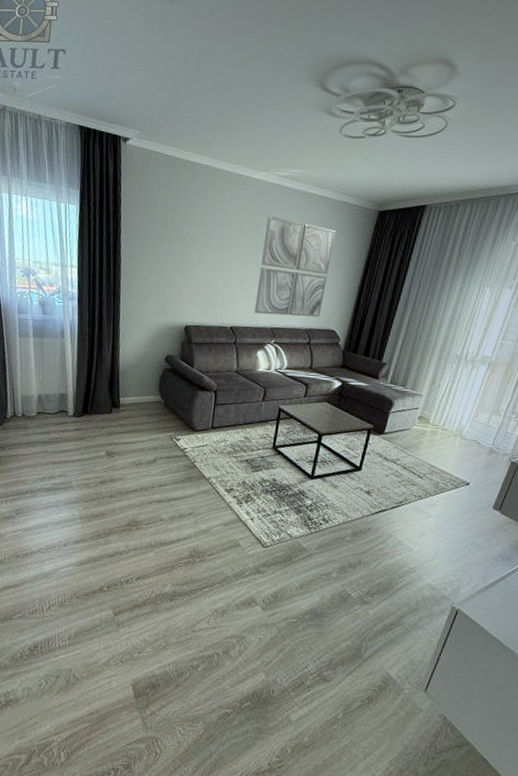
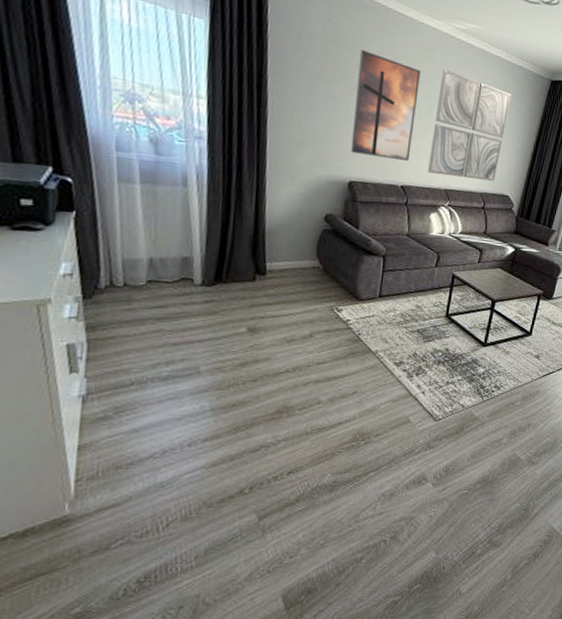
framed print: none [187,210,247,304] -> present [351,50,421,161]

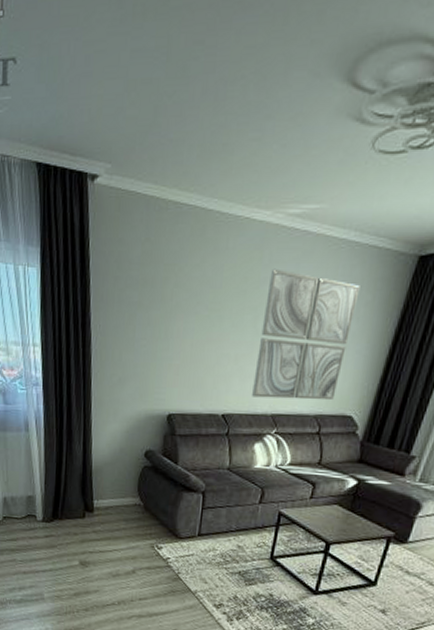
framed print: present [351,50,421,161] -> none [170,266,245,386]

